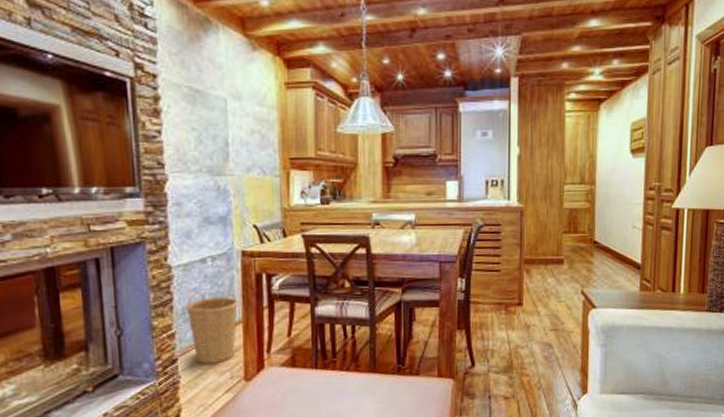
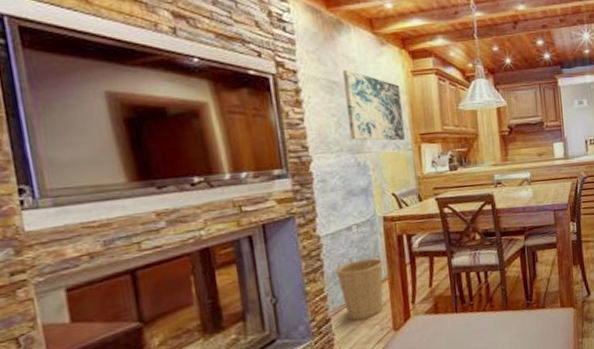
wall art: none [207,77,273,165] -> present [343,70,405,141]

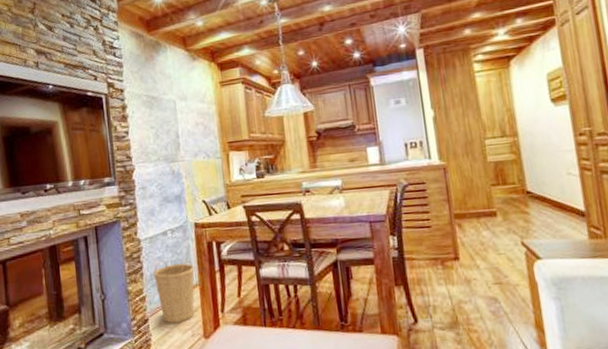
wall art: present [343,70,405,141] -> none [160,85,214,150]

